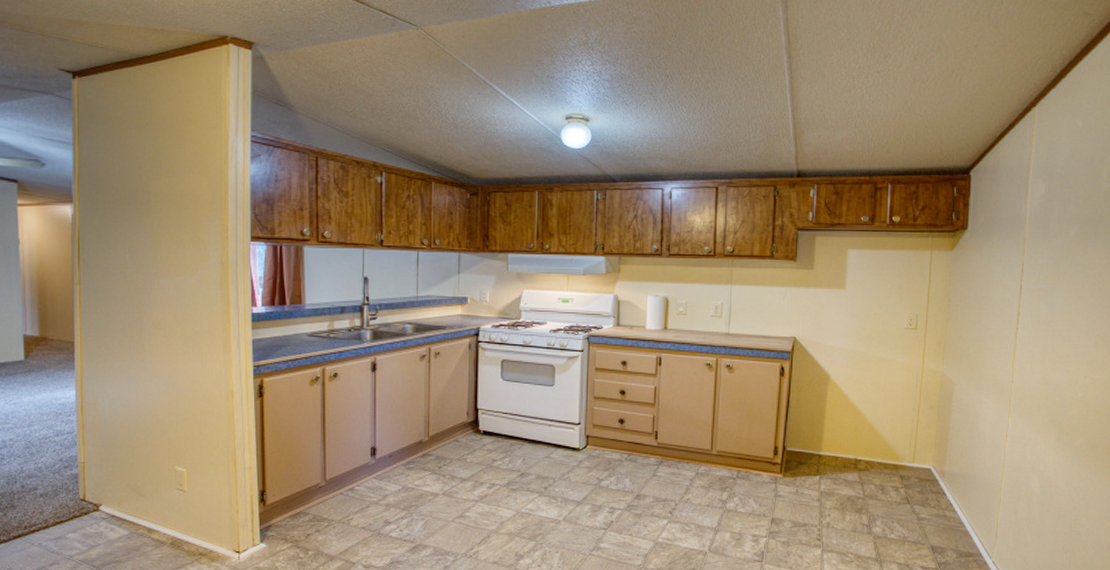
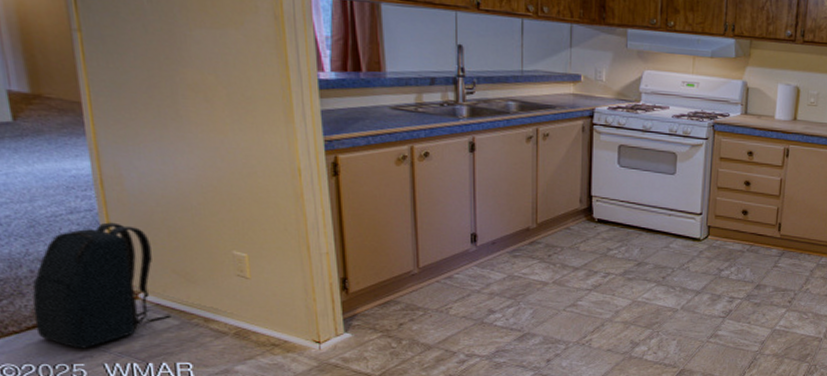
backpack: none [20,443,123,556] -> present [32,222,172,349]

